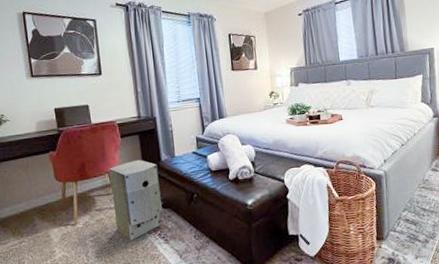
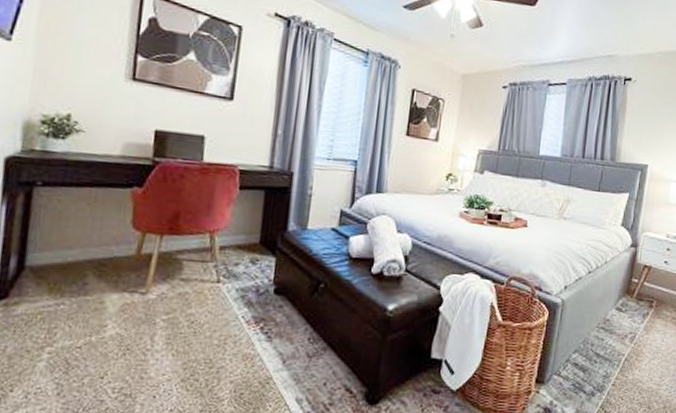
air purifier: present [108,159,162,241] -> none [204,222,281,330]

